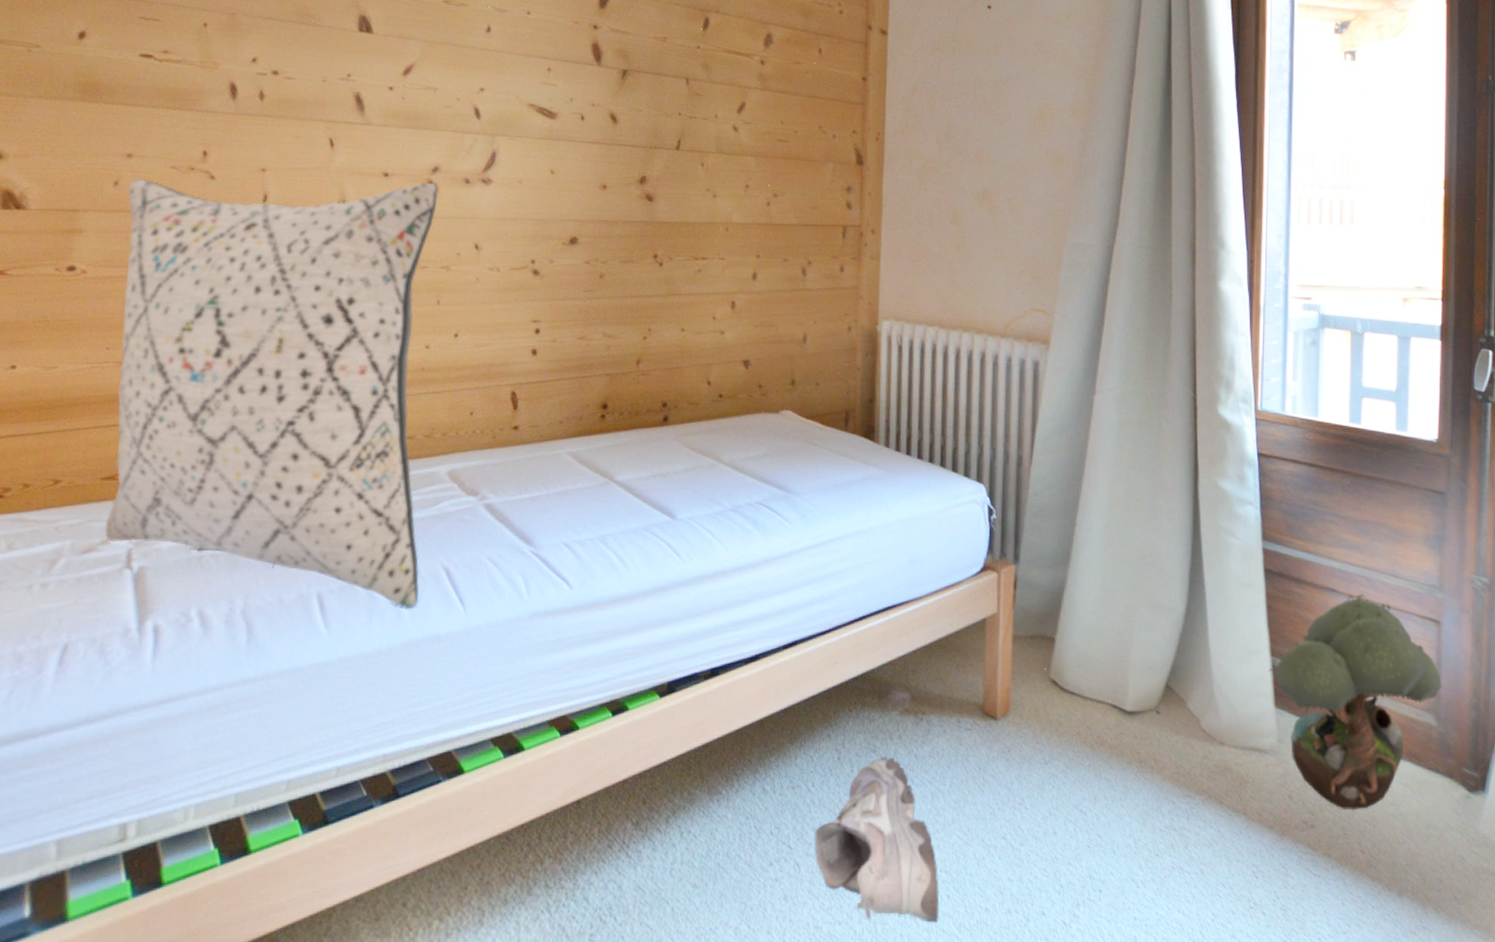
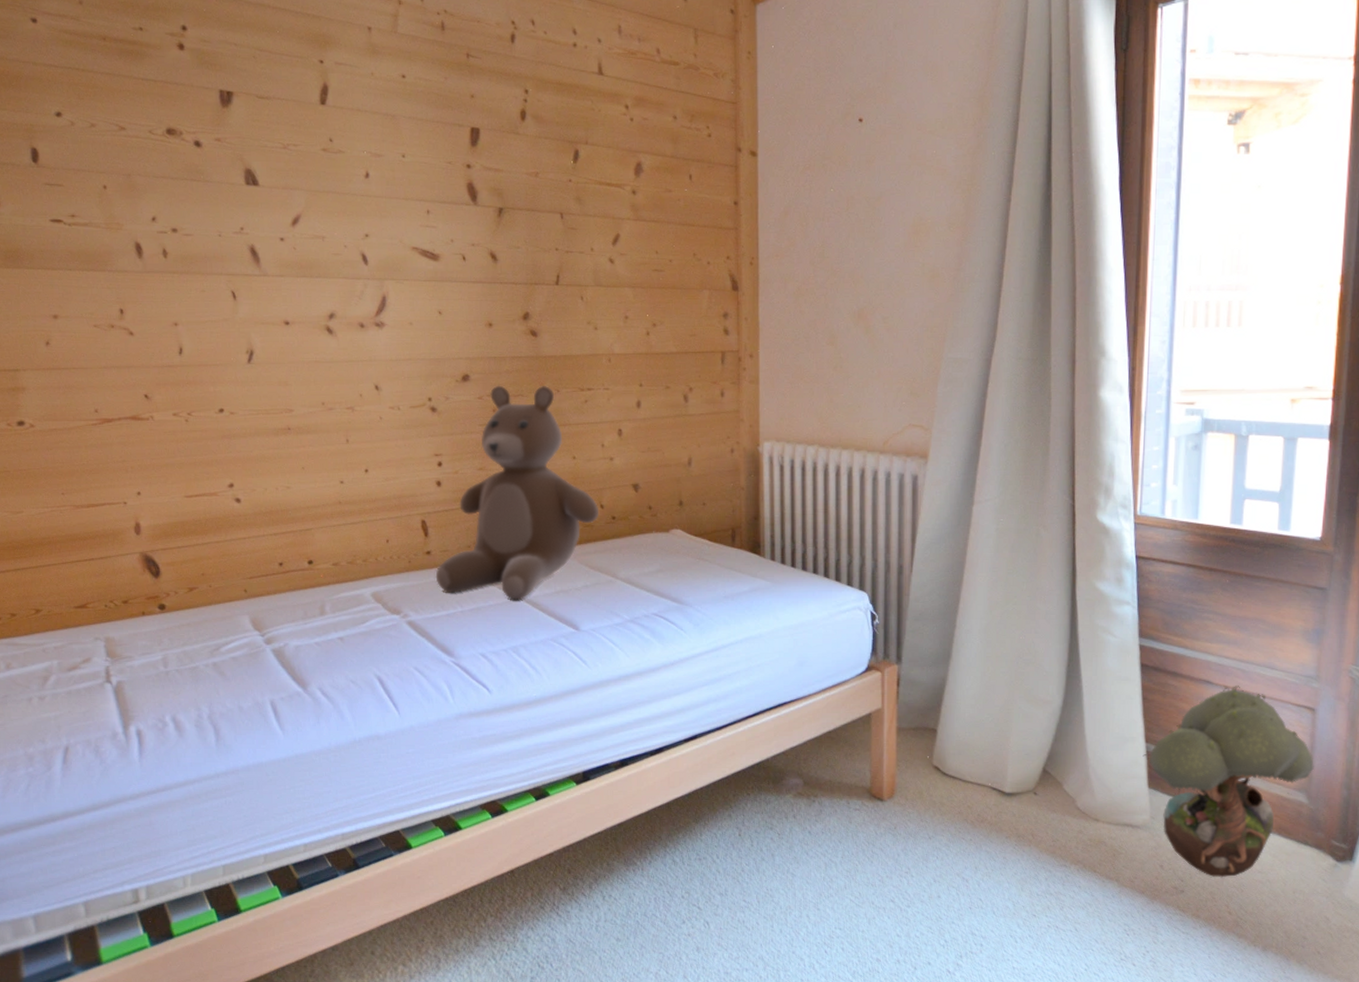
pillow: present [105,178,438,607] -> none [59,329,358,711]
bear: none [521,250,706,483] -> present [435,385,600,600]
athletic shoe: present [814,757,940,923] -> none [721,833,835,970]

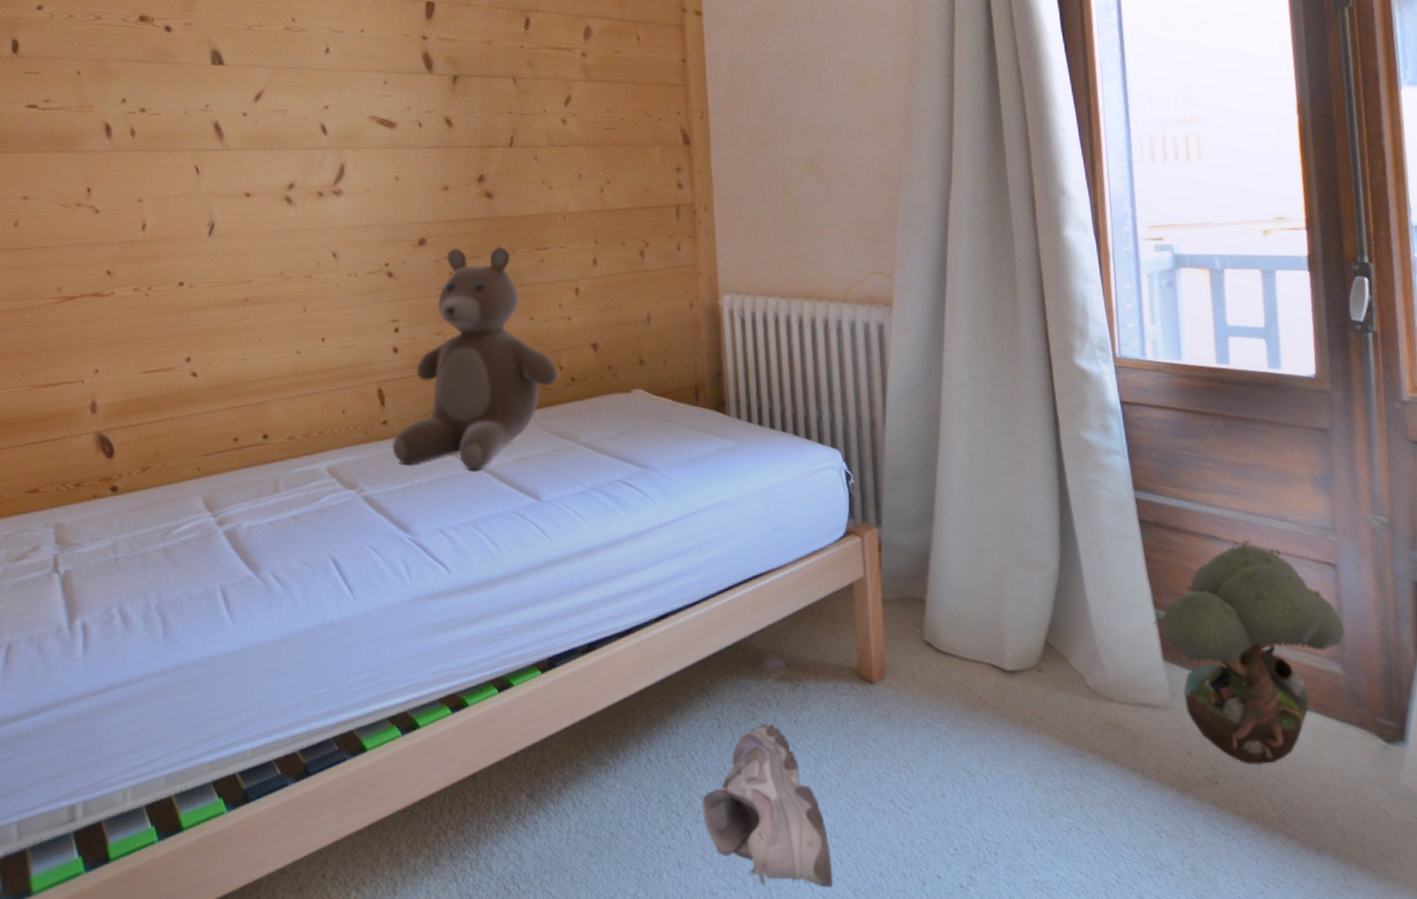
athletic shoe: none [721,833,835,970] -> present [702,724,834,888]

